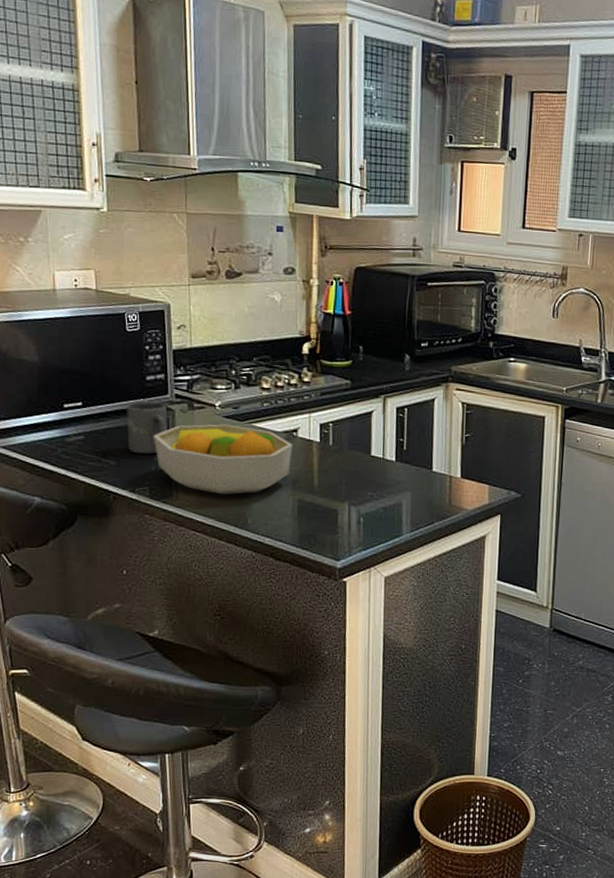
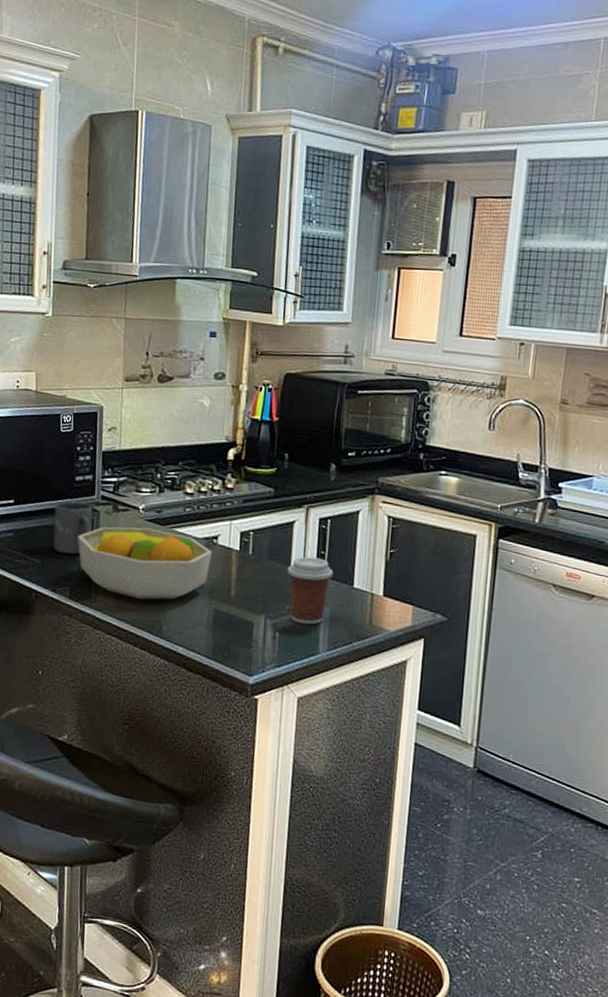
coffee cup: none [368,445,412,509] -> present [287,556,333,625]

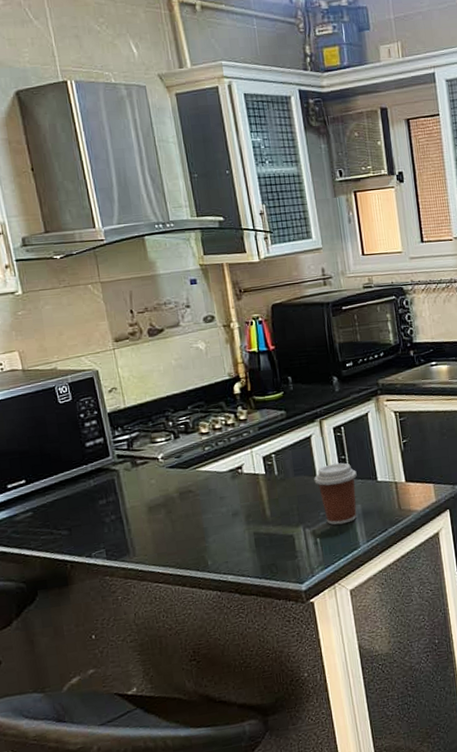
mug: present [53,501,93,555] -> none [70,465,114,519]
fruit bowl: present [77,527,212,600] -> none [101,473,241,543]

